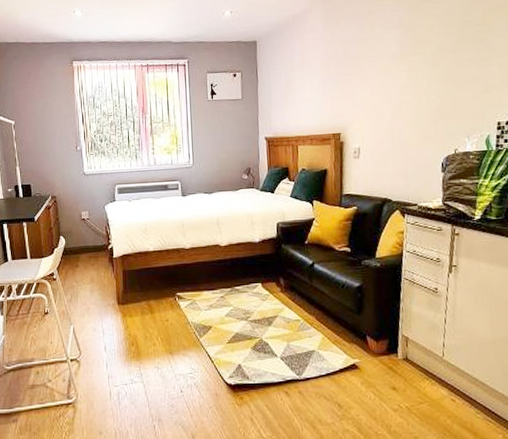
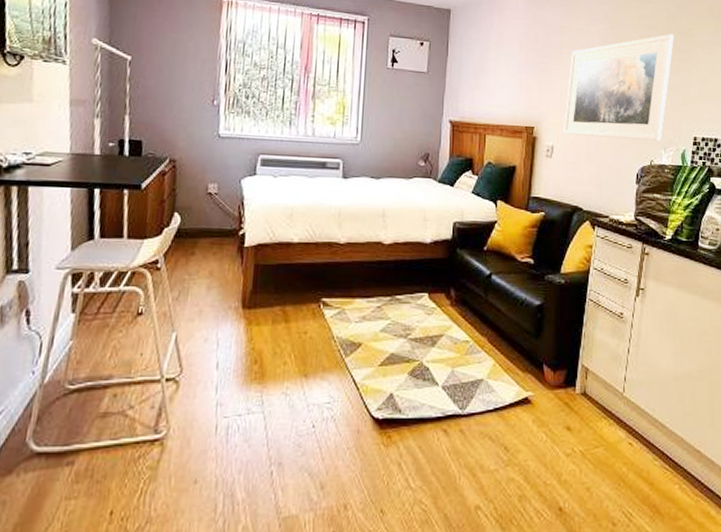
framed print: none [368,27,471,136] -> present [564,34,674,142]

